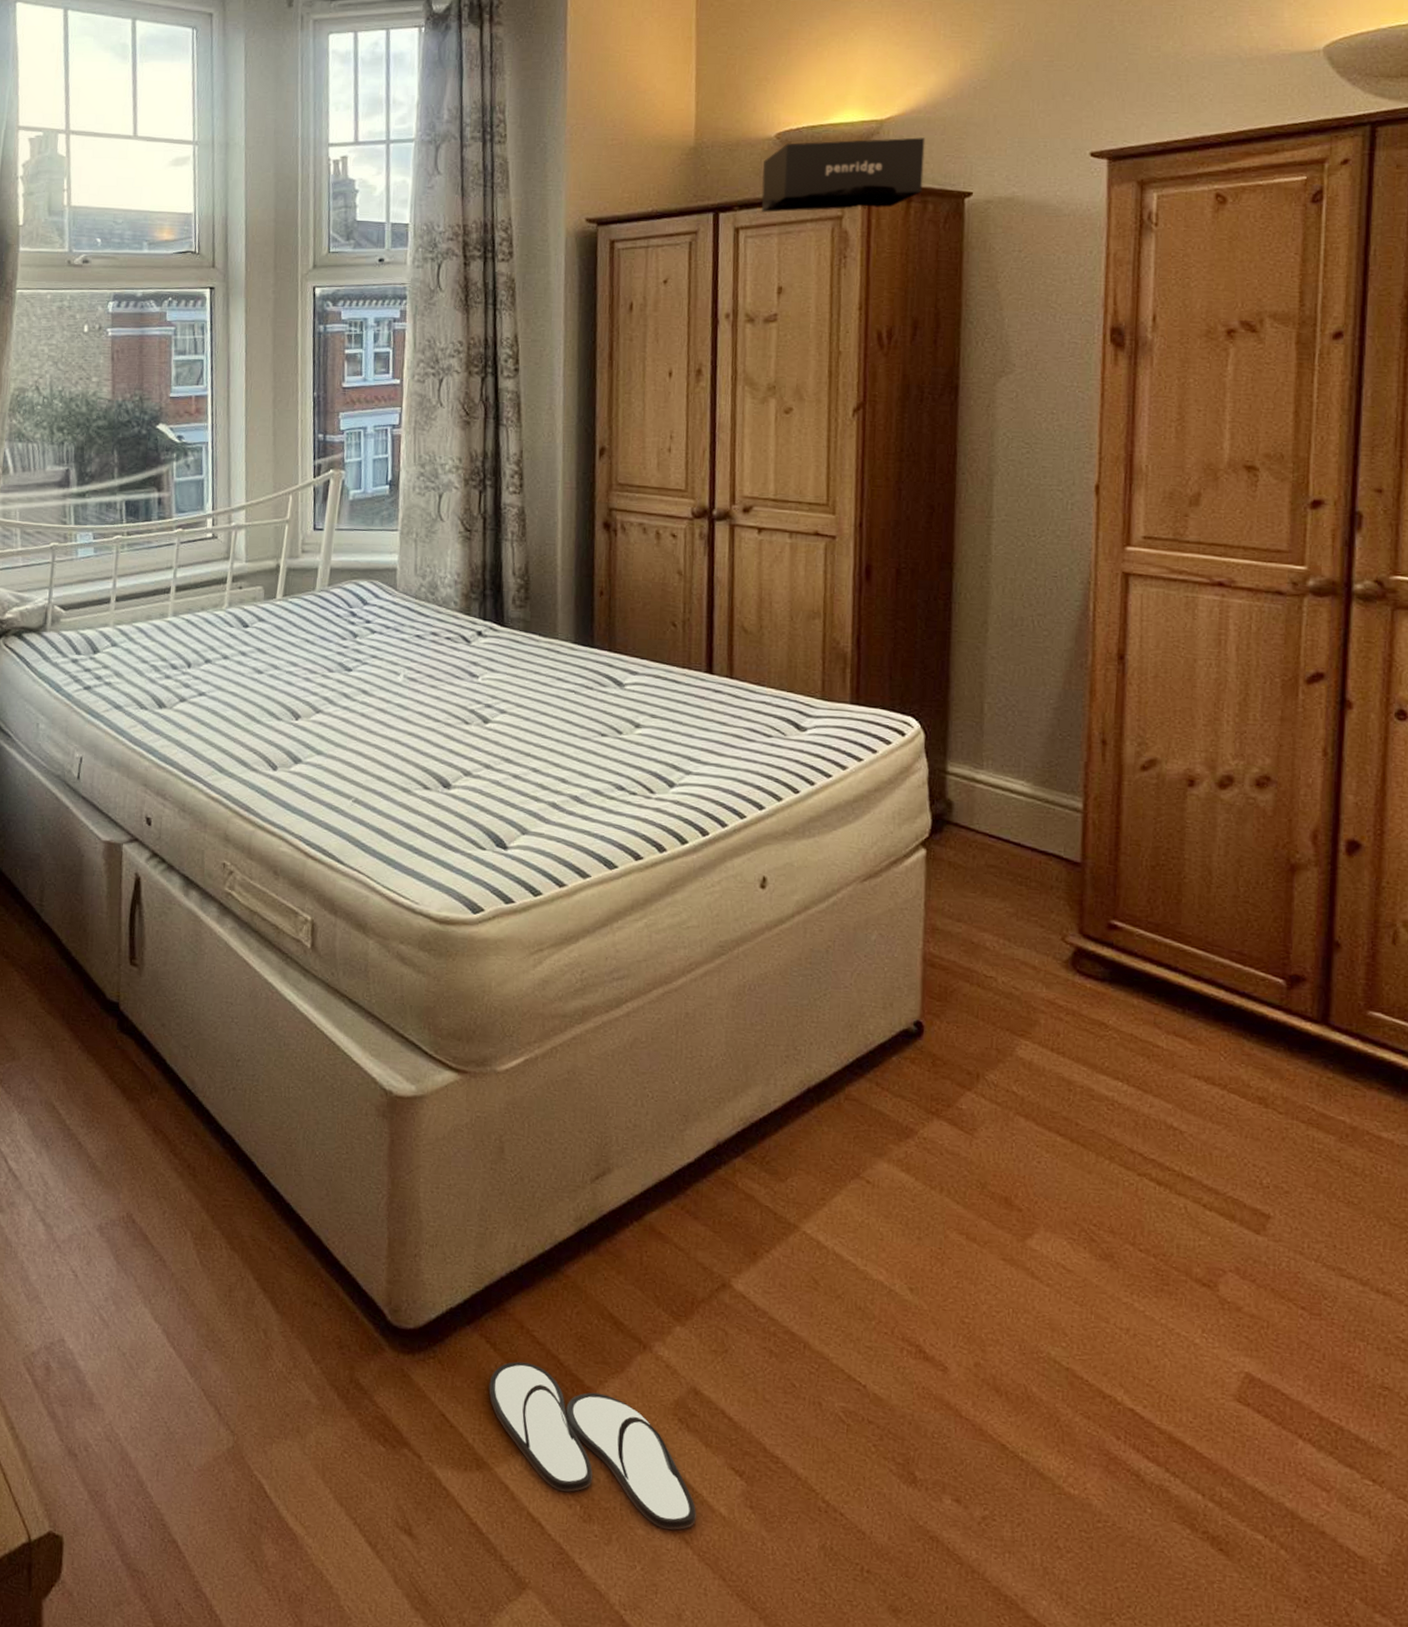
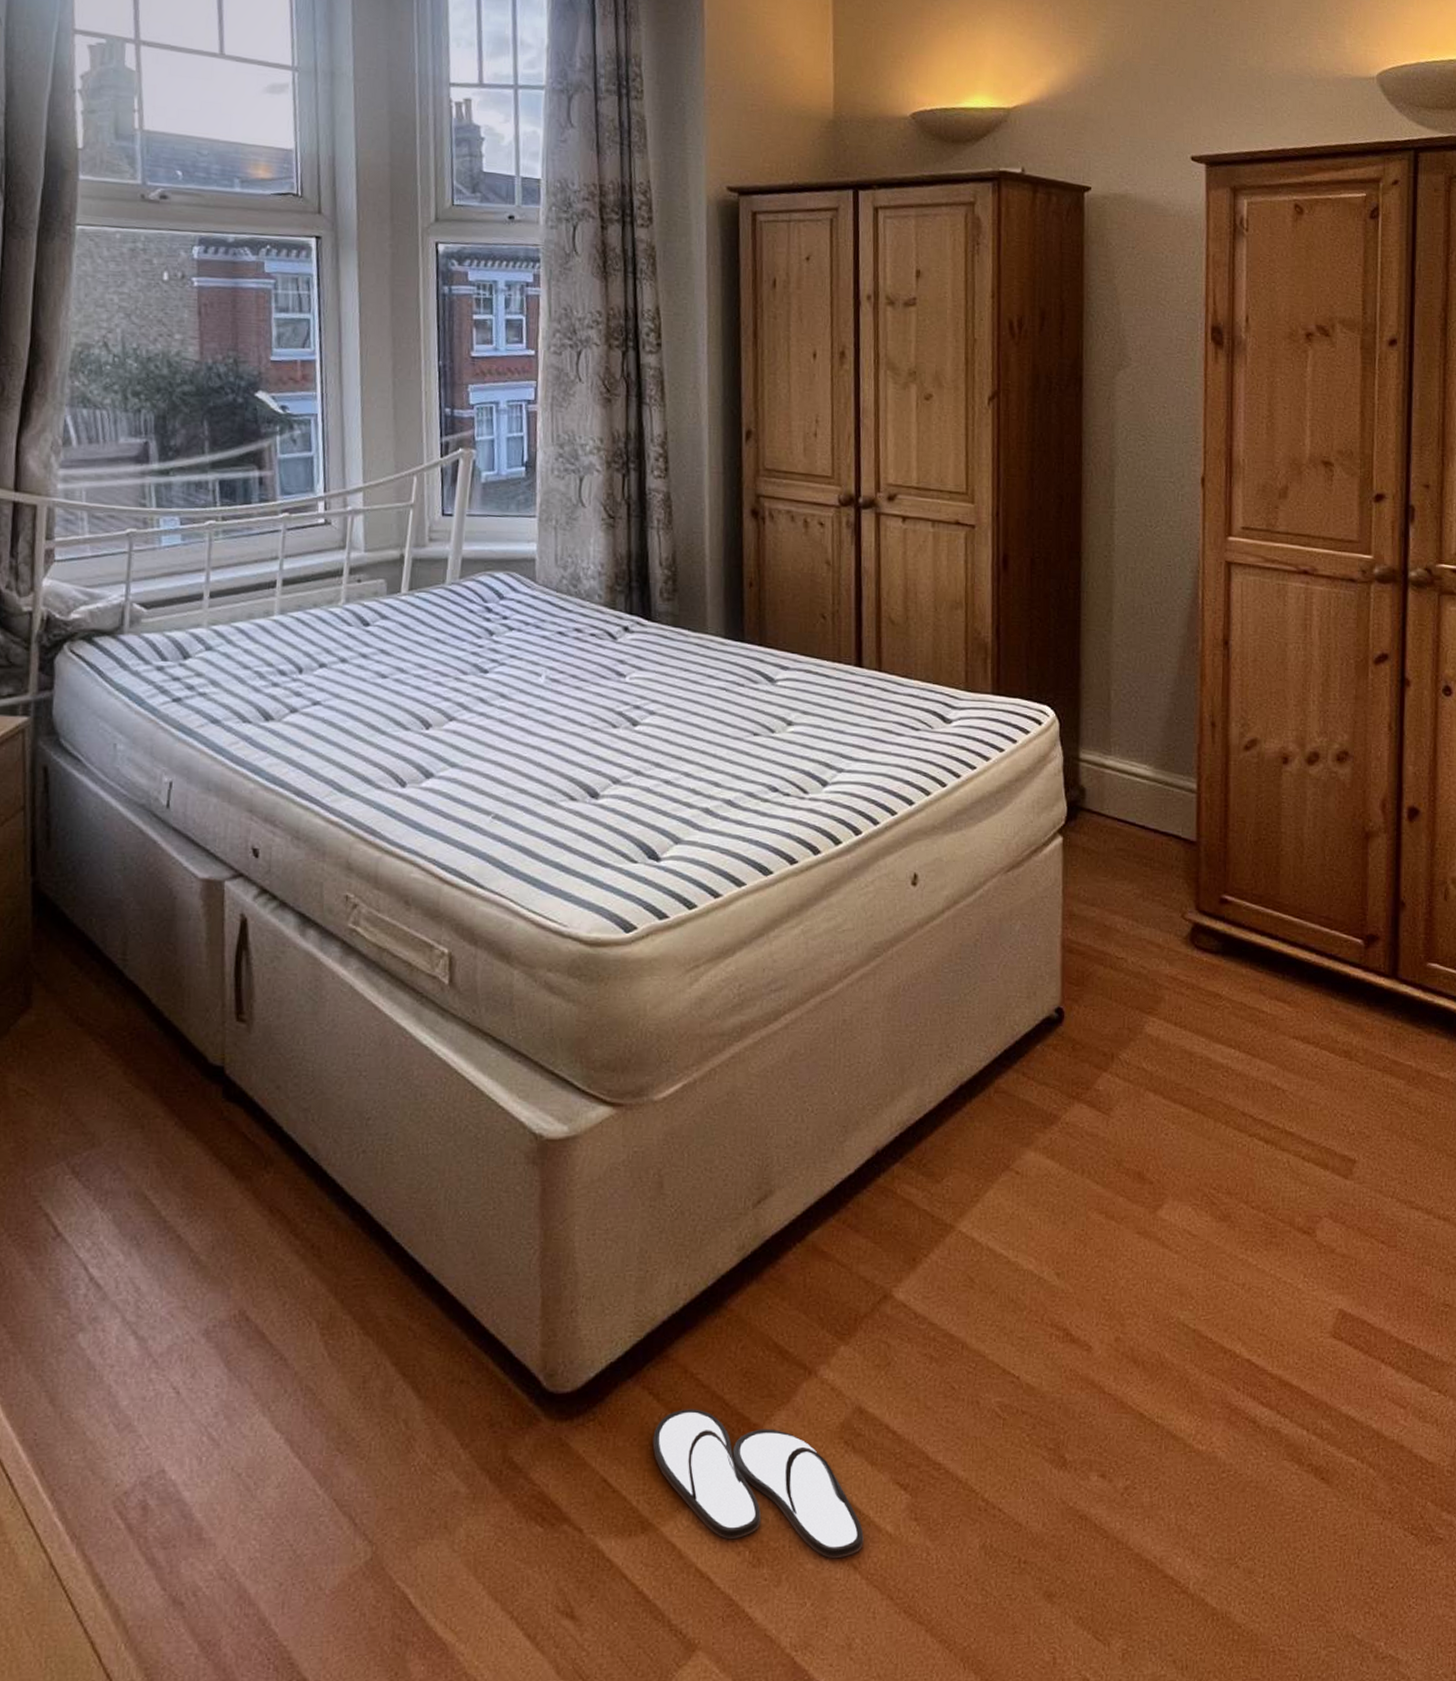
box: present [761,137,926,213] -> none [898,124,1048,197]

